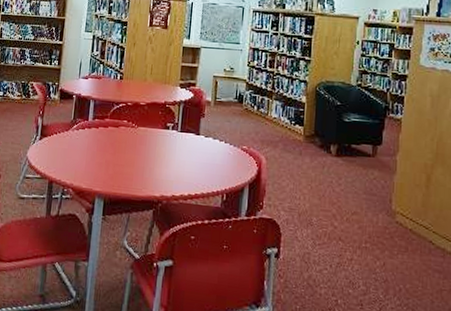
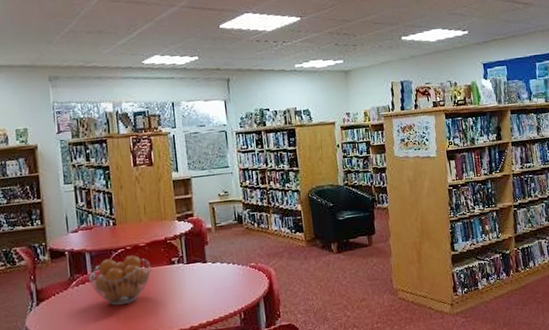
fruit basket: none [88,110,147,158] -> present [88,254,152,306]

